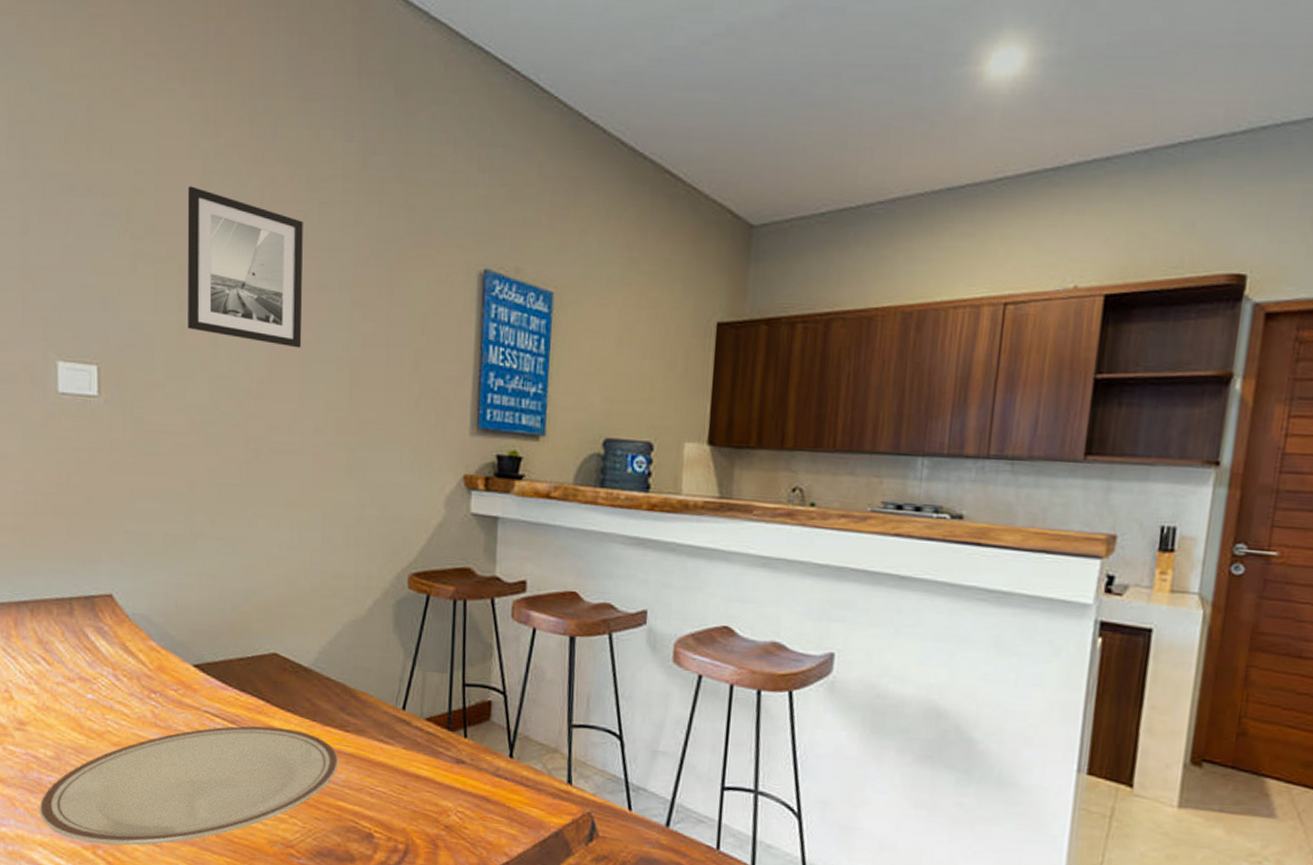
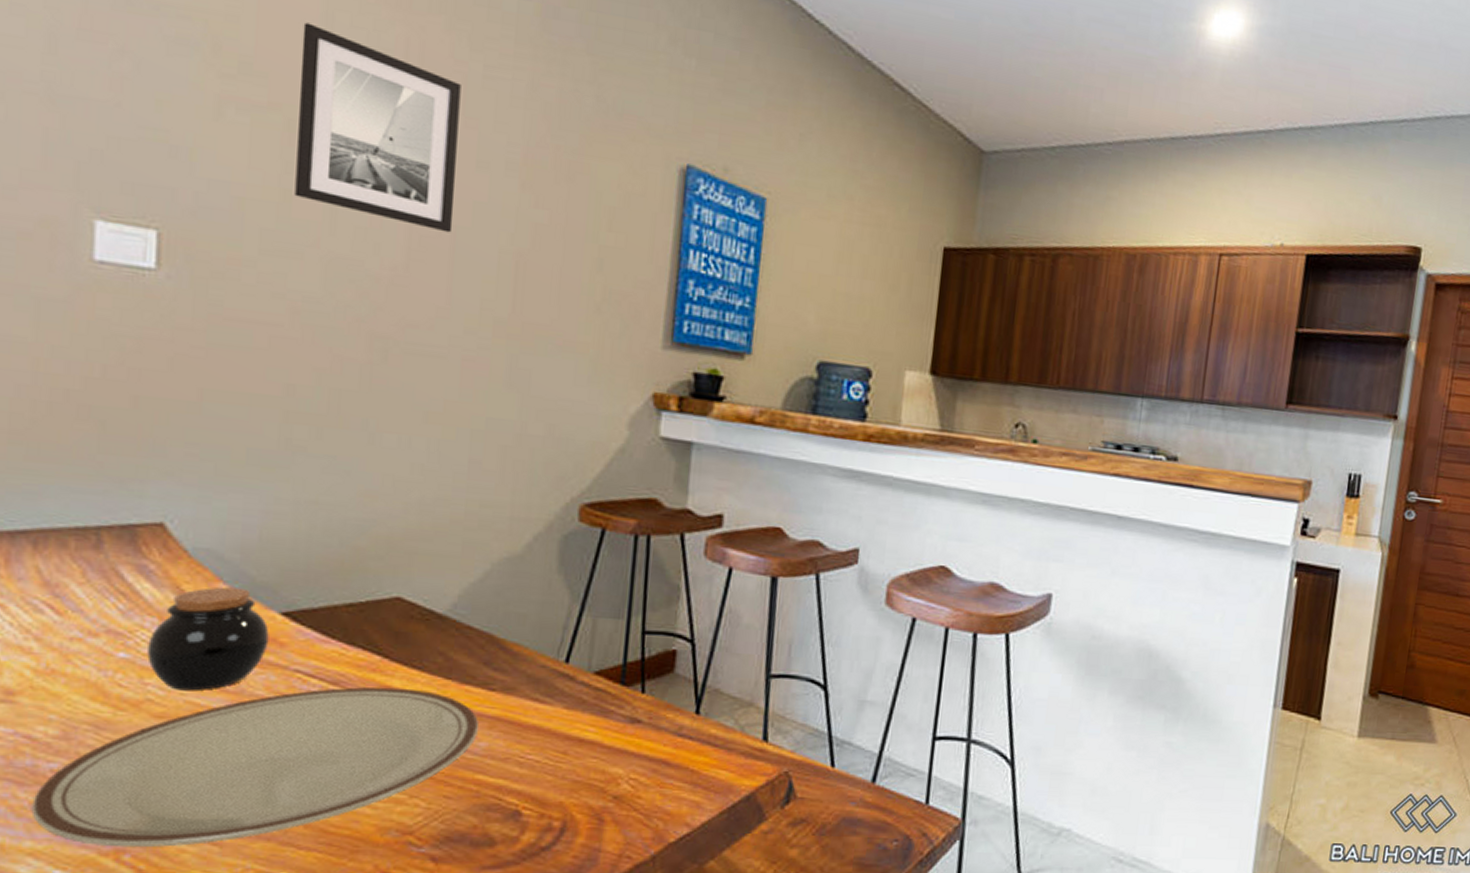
jar: none [106,644,186,726] -> present [147,587,269,691]

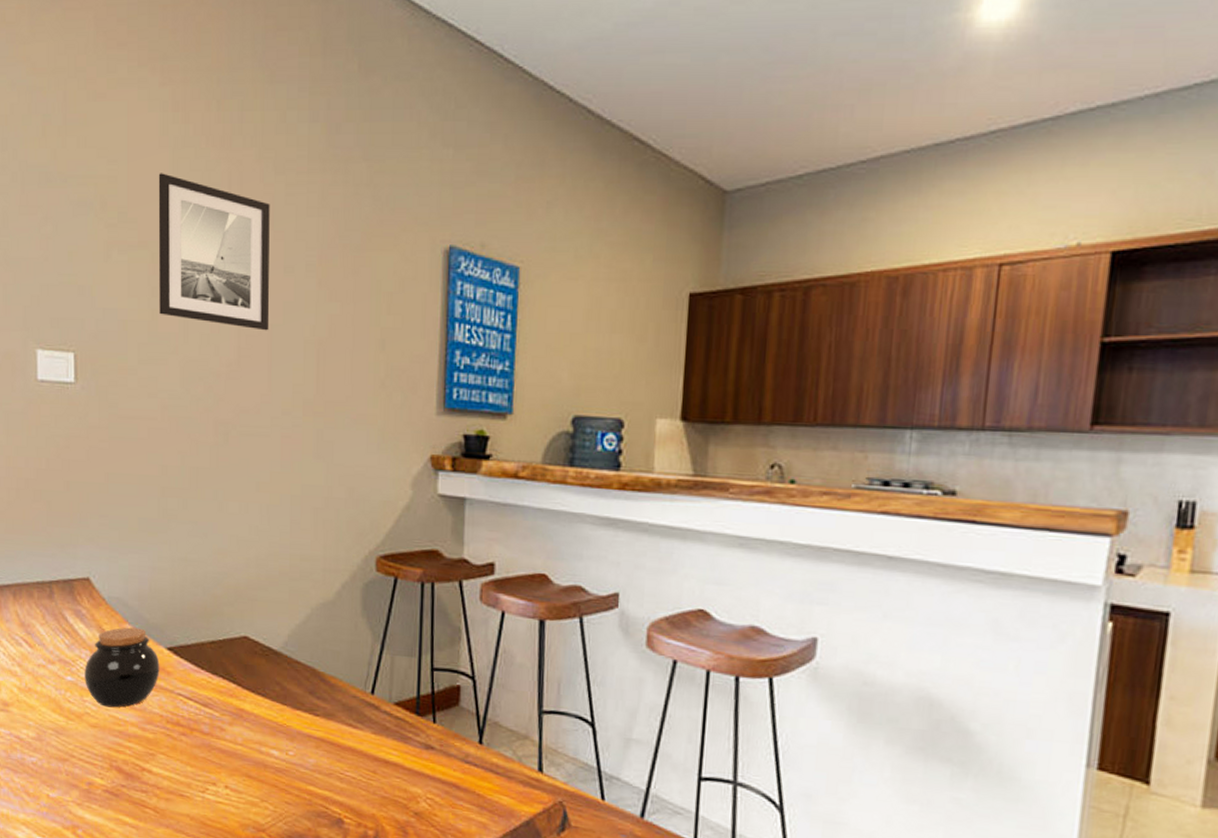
plate: present [31,686,478,848] -> none [22,709,308,827]

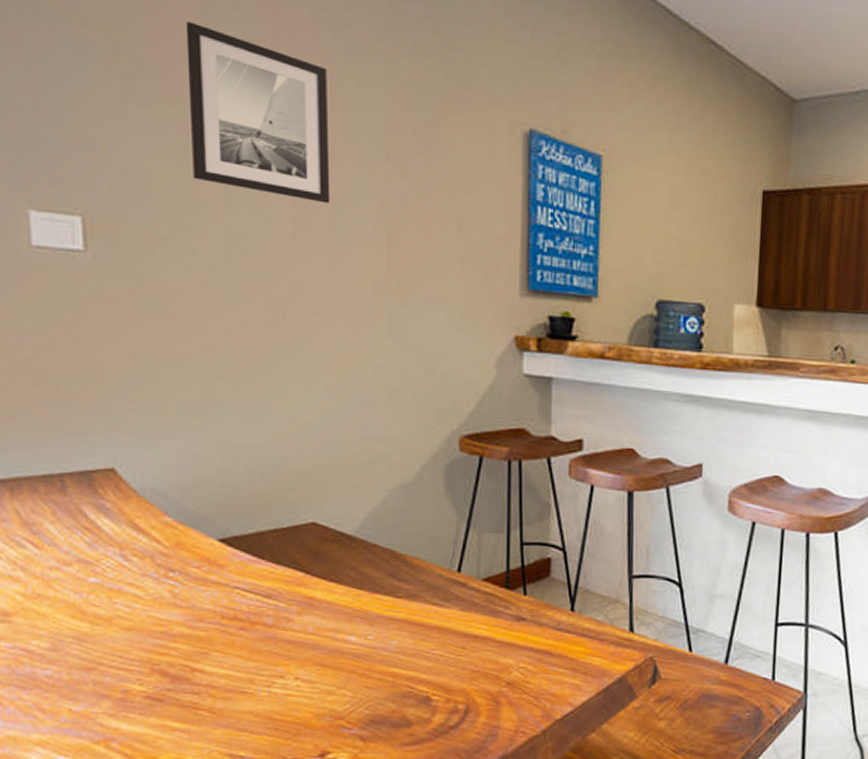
jar: present [84,627,160,708] -> none [112,520,210,608]

